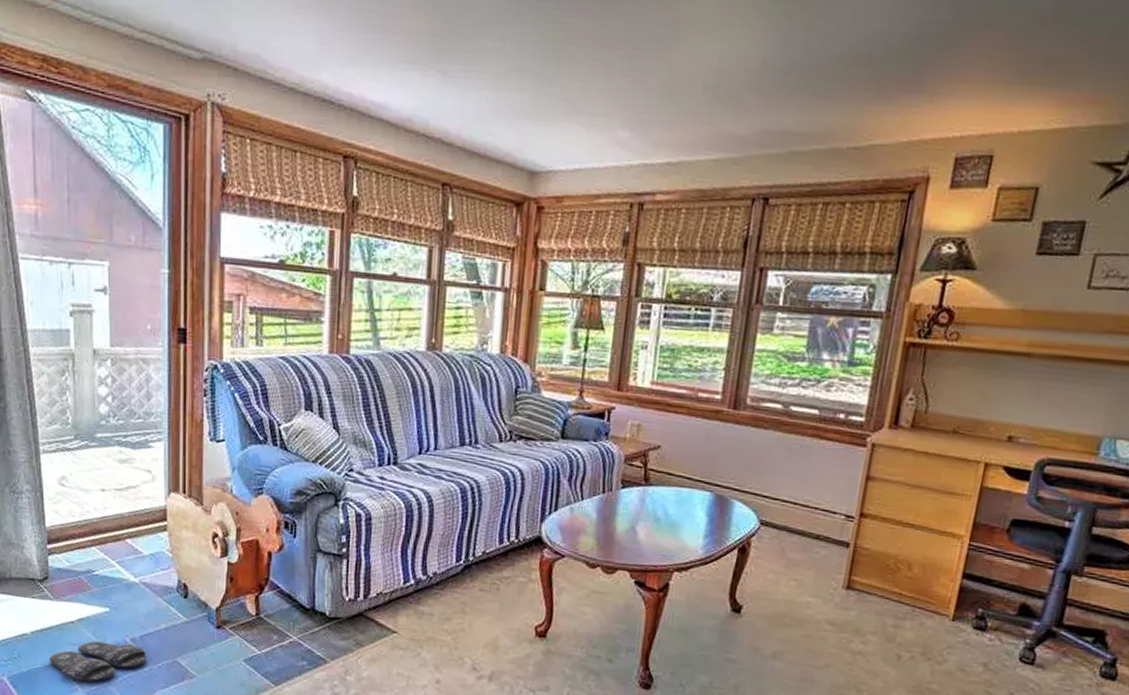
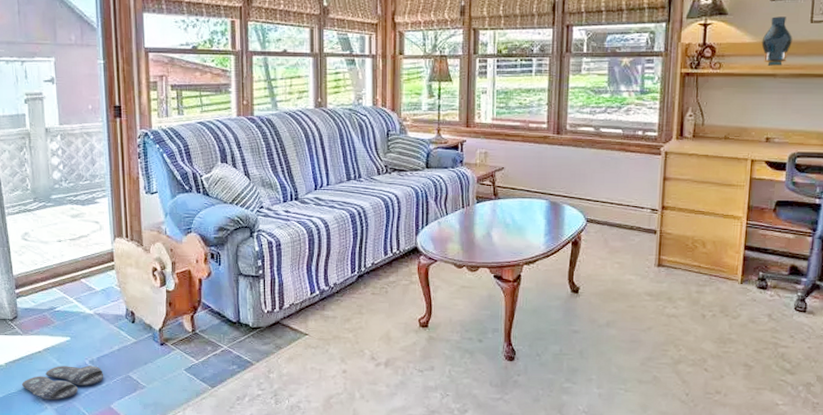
vase: none [1016,277,1060,344] -> present [761,17,792,67]

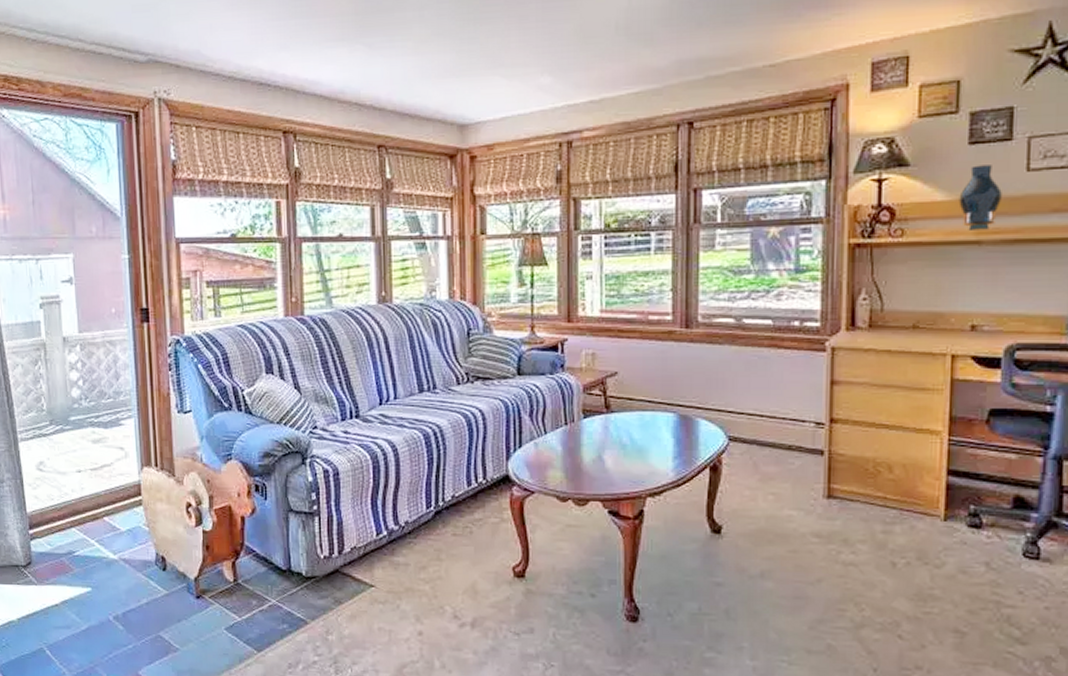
slippers: present [22,365,104,400] -> none [37,622,131,665]

